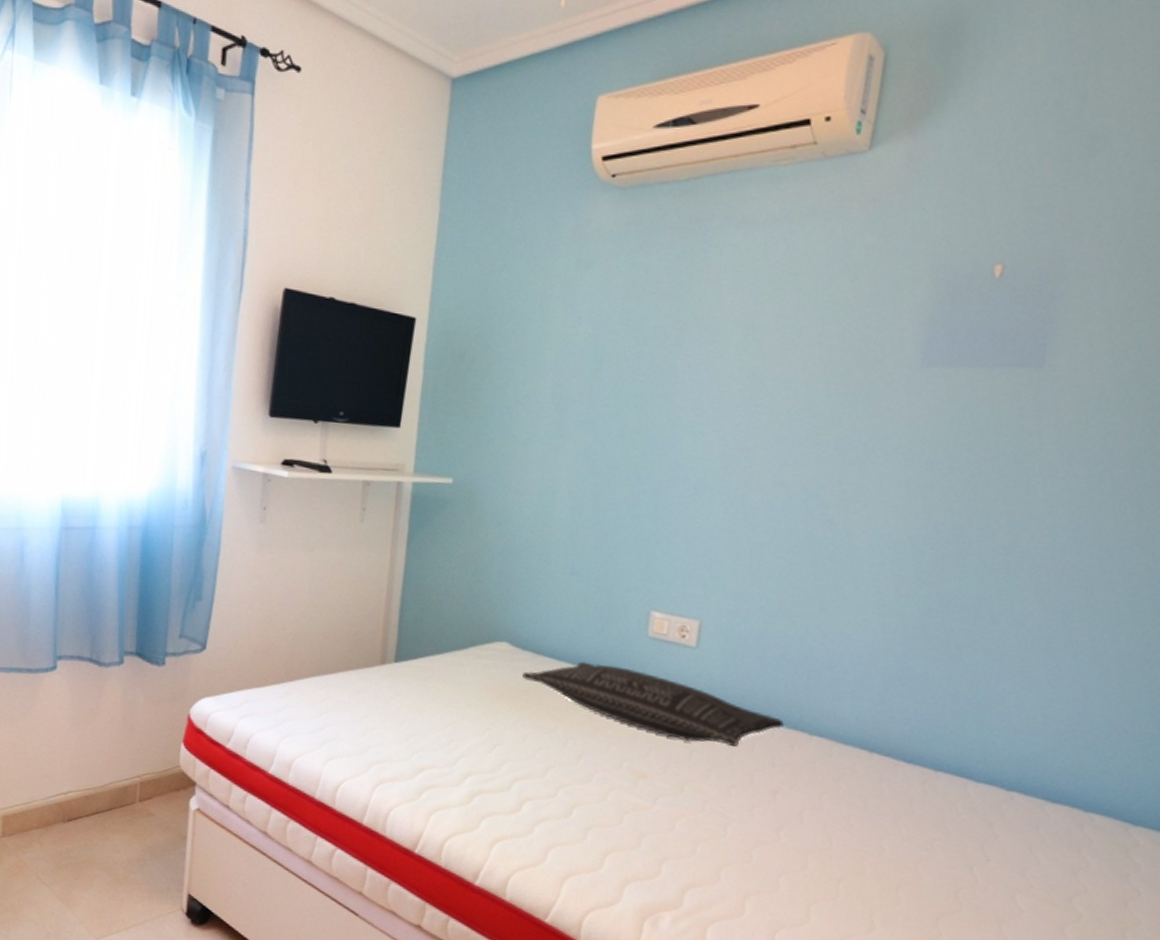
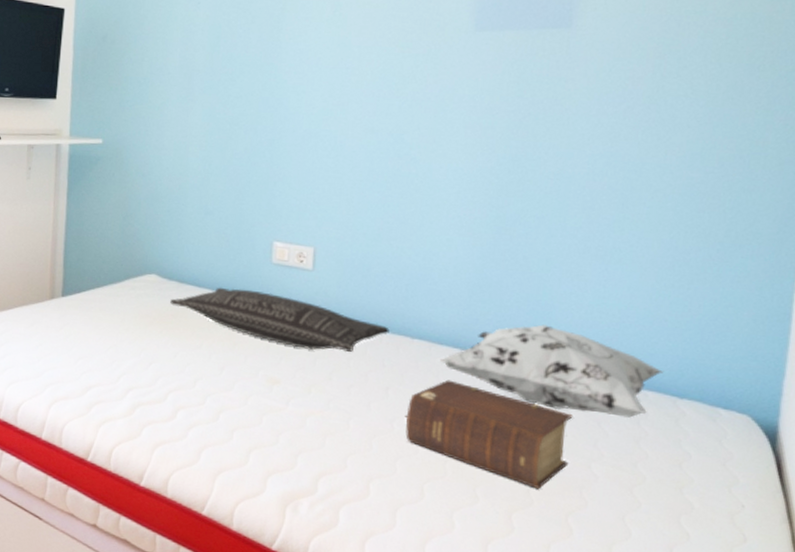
bible: none [793,786,1000,921] -> present [405,379,573,490]
decorative pillow: none [841,727,1118,844] -> present [439,324,665,418]

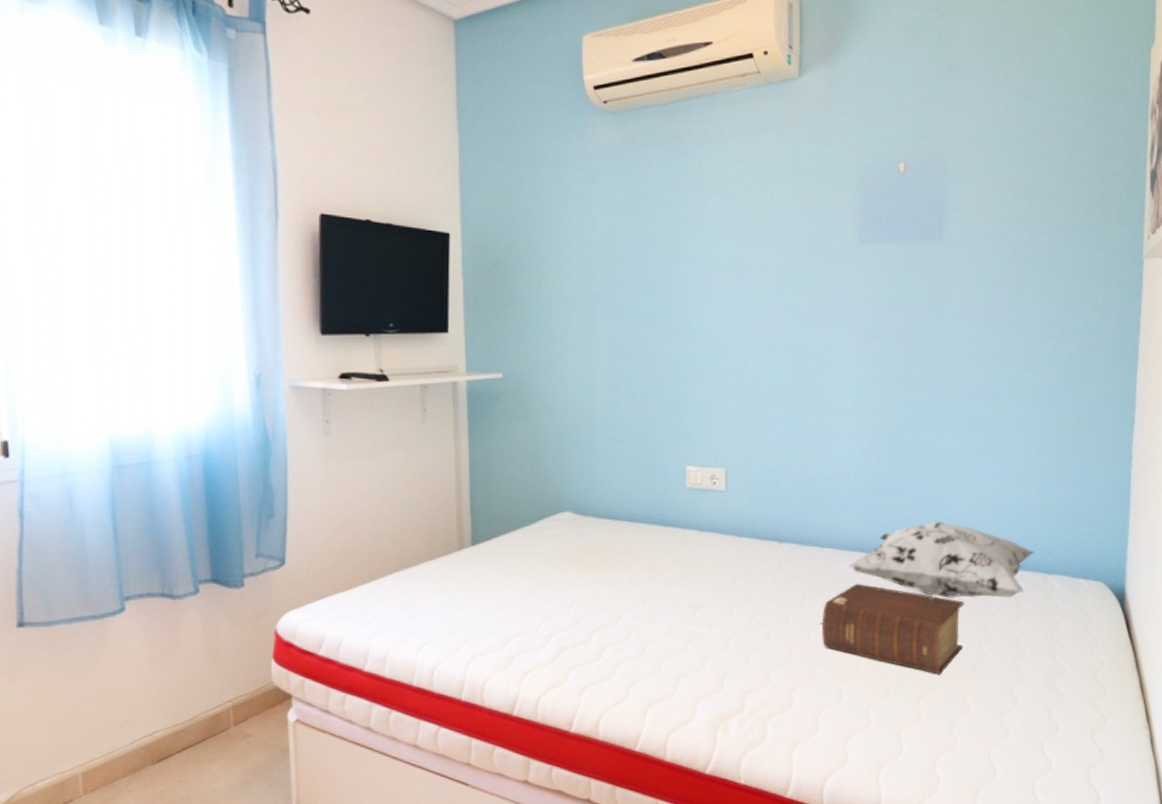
pillow: present [170,287,390,353] -> none [587,517,801,571]

